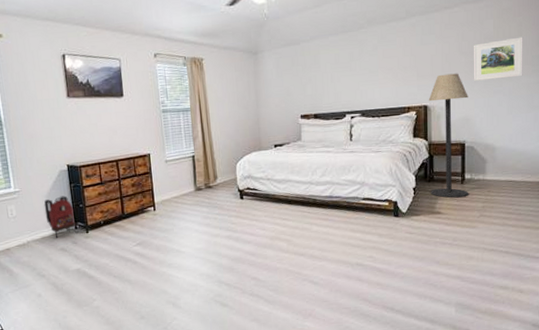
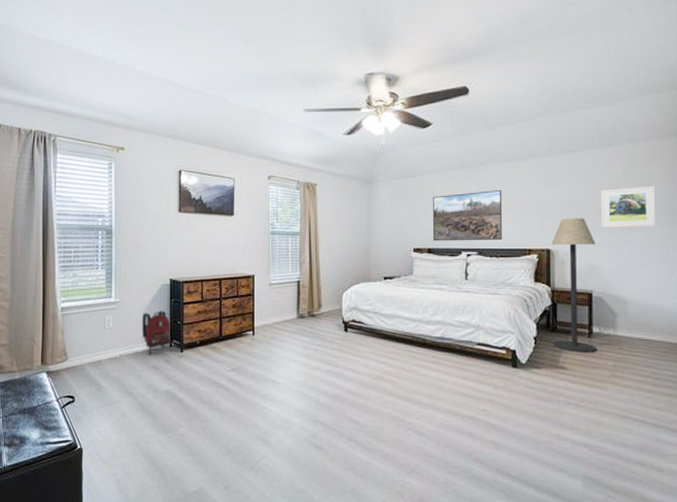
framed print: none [317,52,383,107] -> present [433,190,503,241]

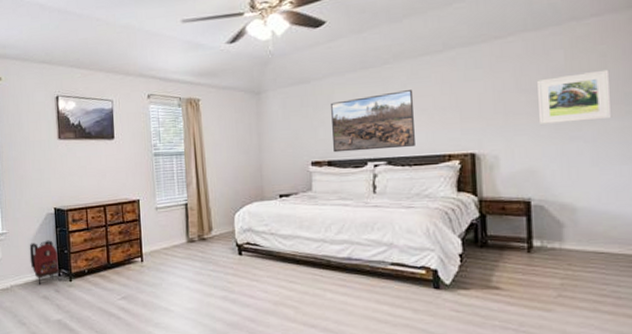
floor lamp: present [551,218,598,353] -> none [476,114,540,270]

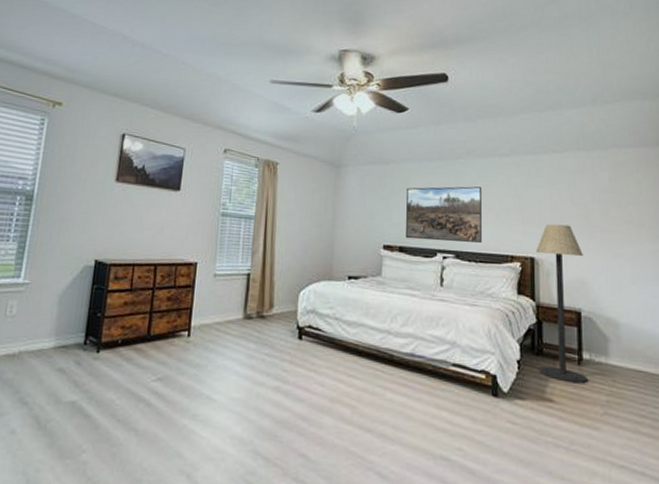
backpack: present [29,240,60,284] -> none [51,298,89,353]
floor lamp: none [476,114,540,270] -> present [535,223,589,384]
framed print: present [538,69,612,124] -> none [587,195,647,241]

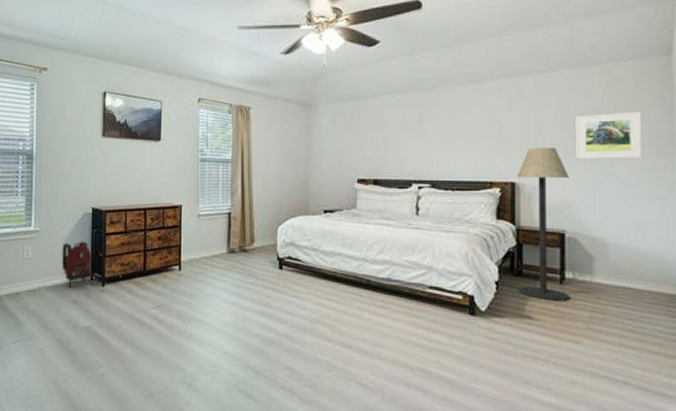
backpack: none [51,298,89,353] -> present [61,241,93,288]
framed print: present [406,186,483,243] -> none [380,115,460,172]
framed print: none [587,195,647,241] -> present [575,111,643,159]

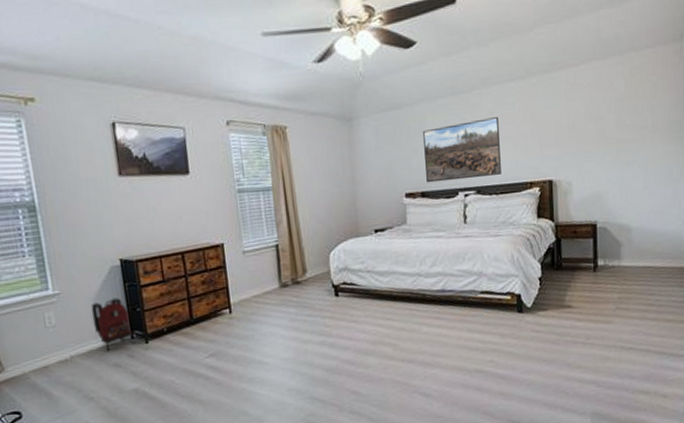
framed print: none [380,115,460,172] -> present [423,117,501,183]
floor lamp: present [516,147,571,302] -> none [553,141,603,289]
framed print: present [575,111,643,159] -> none [603,98,660,151]

